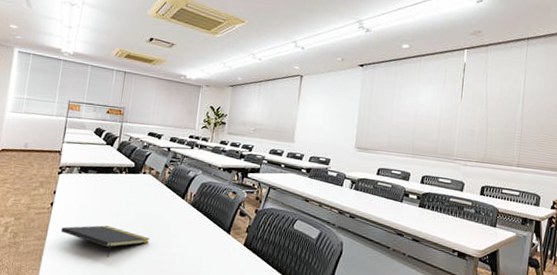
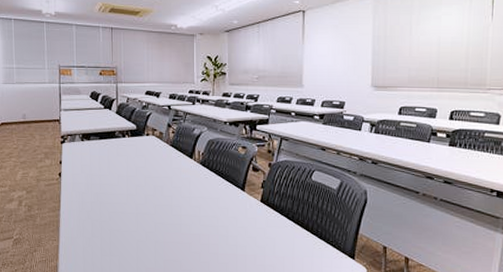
notepad: present [60,225,150,257] -> none [73,192,163,223]

